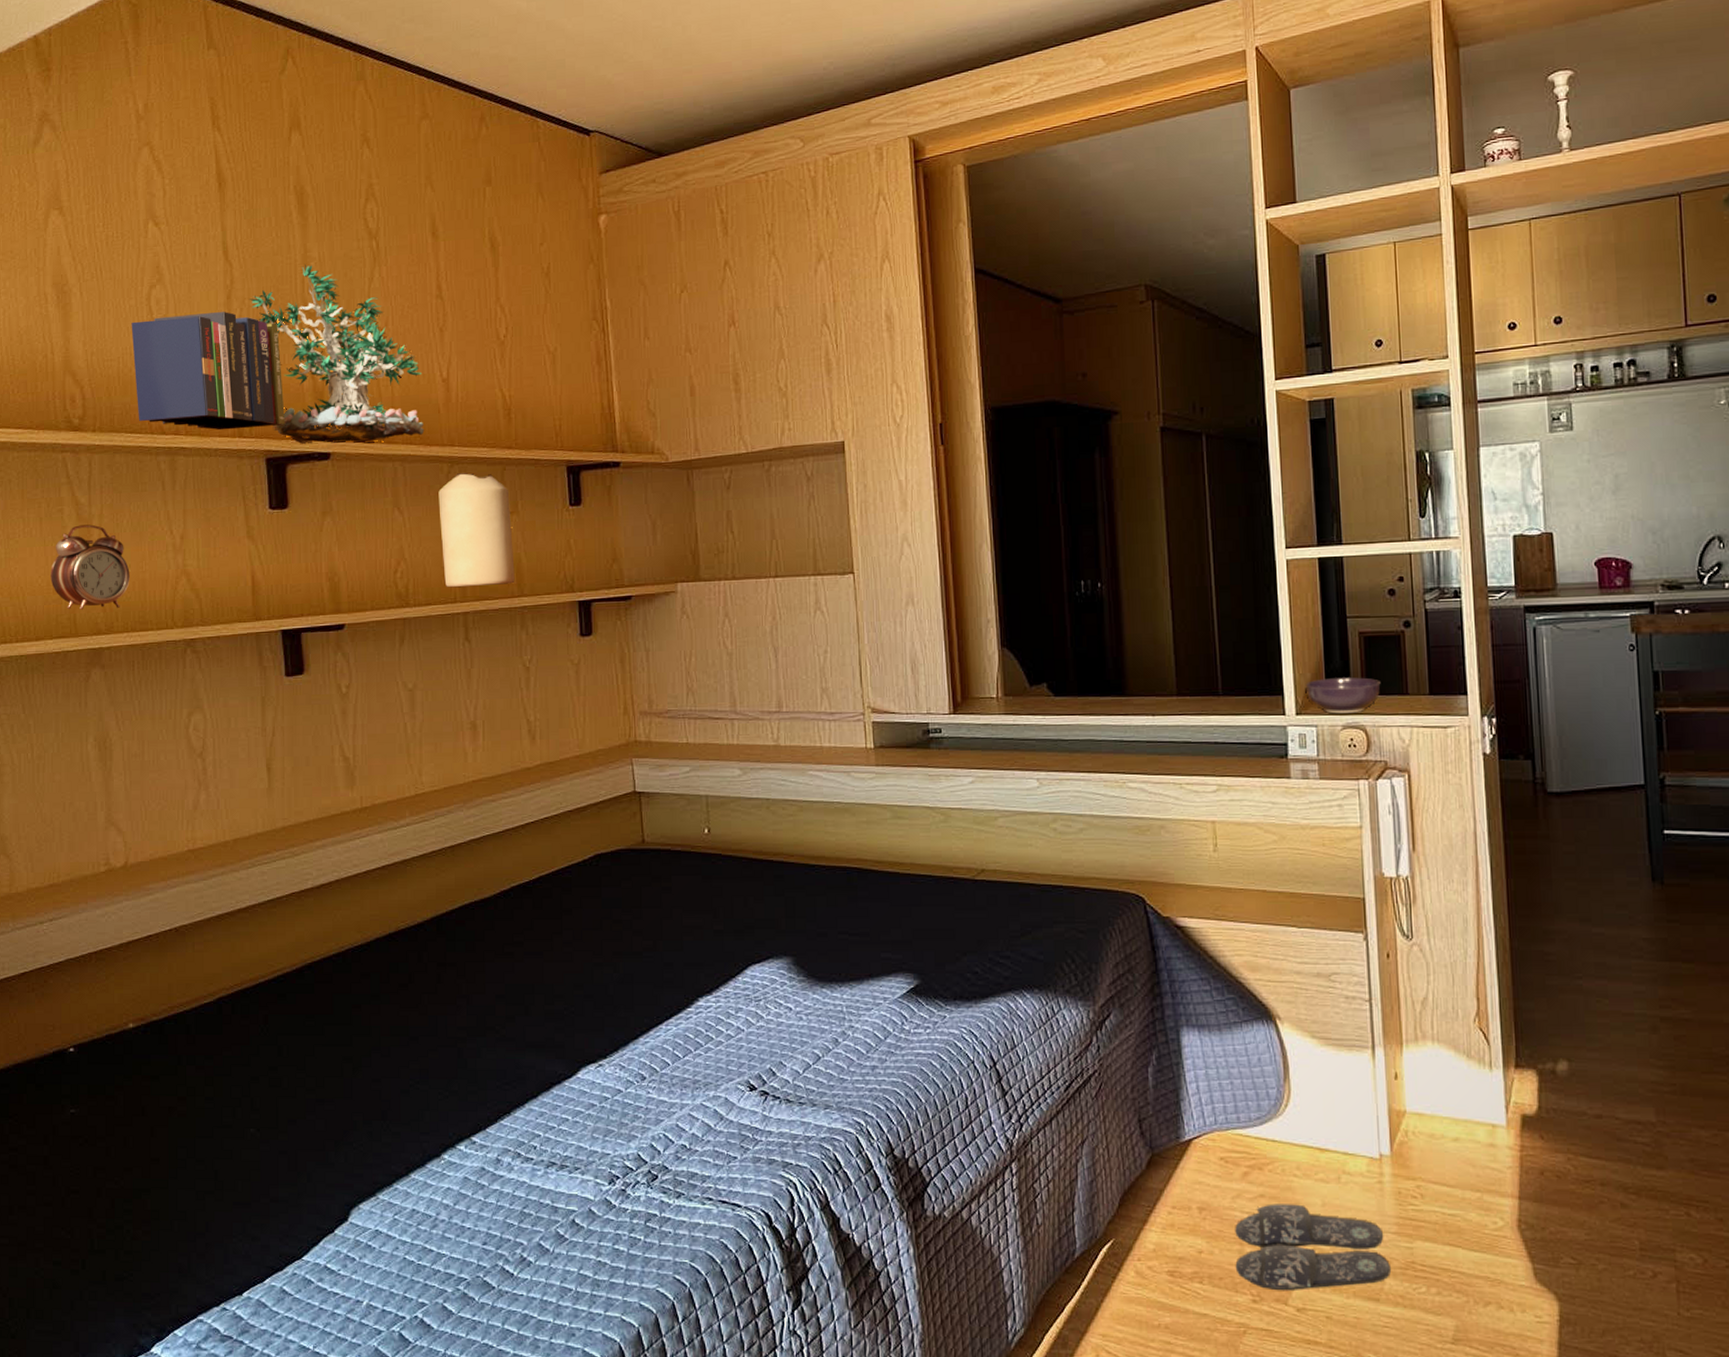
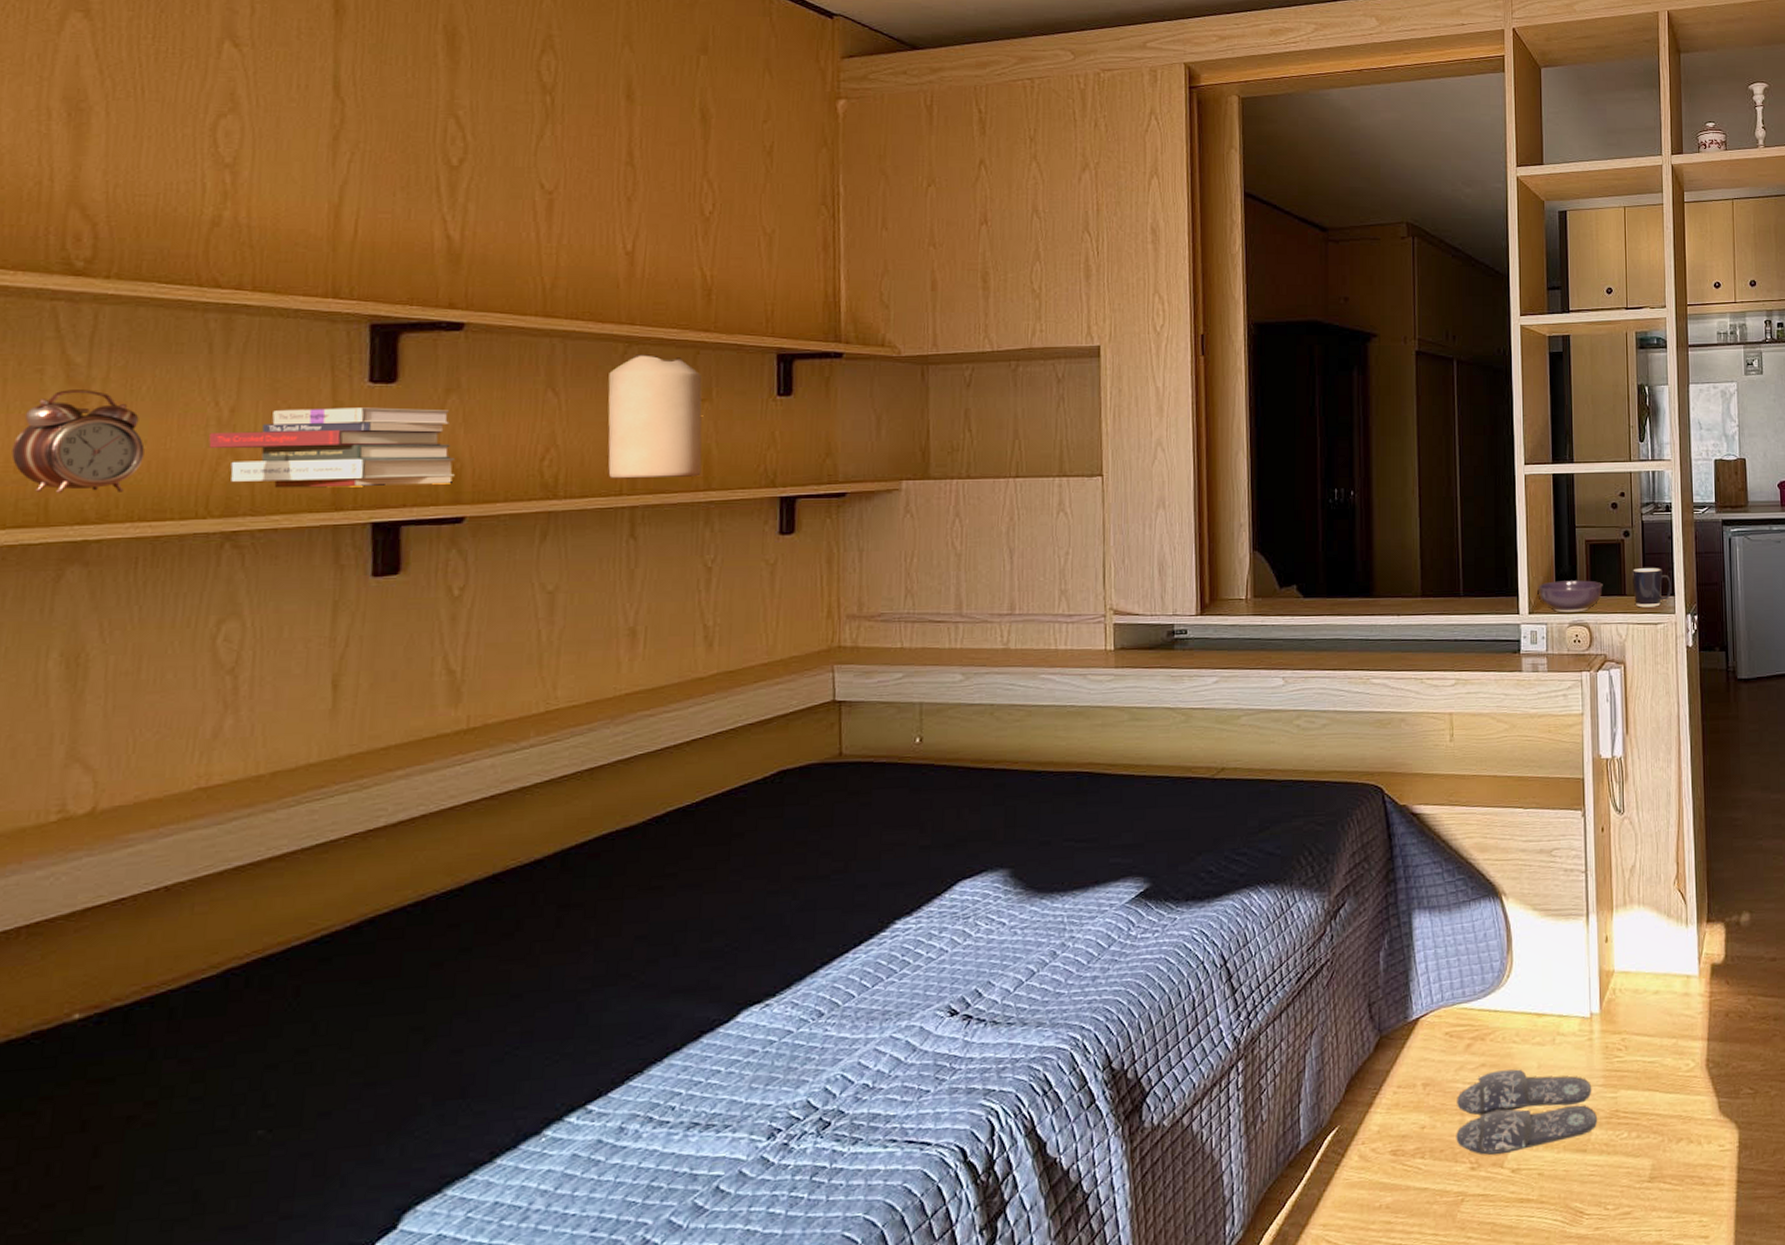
books: present [131,312,285,431] -> none [180,151,405,289]
books: none [169,530,335,602] -> present [208,407,455,488]
plant: present [249,264,425,445] -> none [365,112,598,314]
mug: none [1414,663,1463,709] -> present [1631,568,1671,608]

